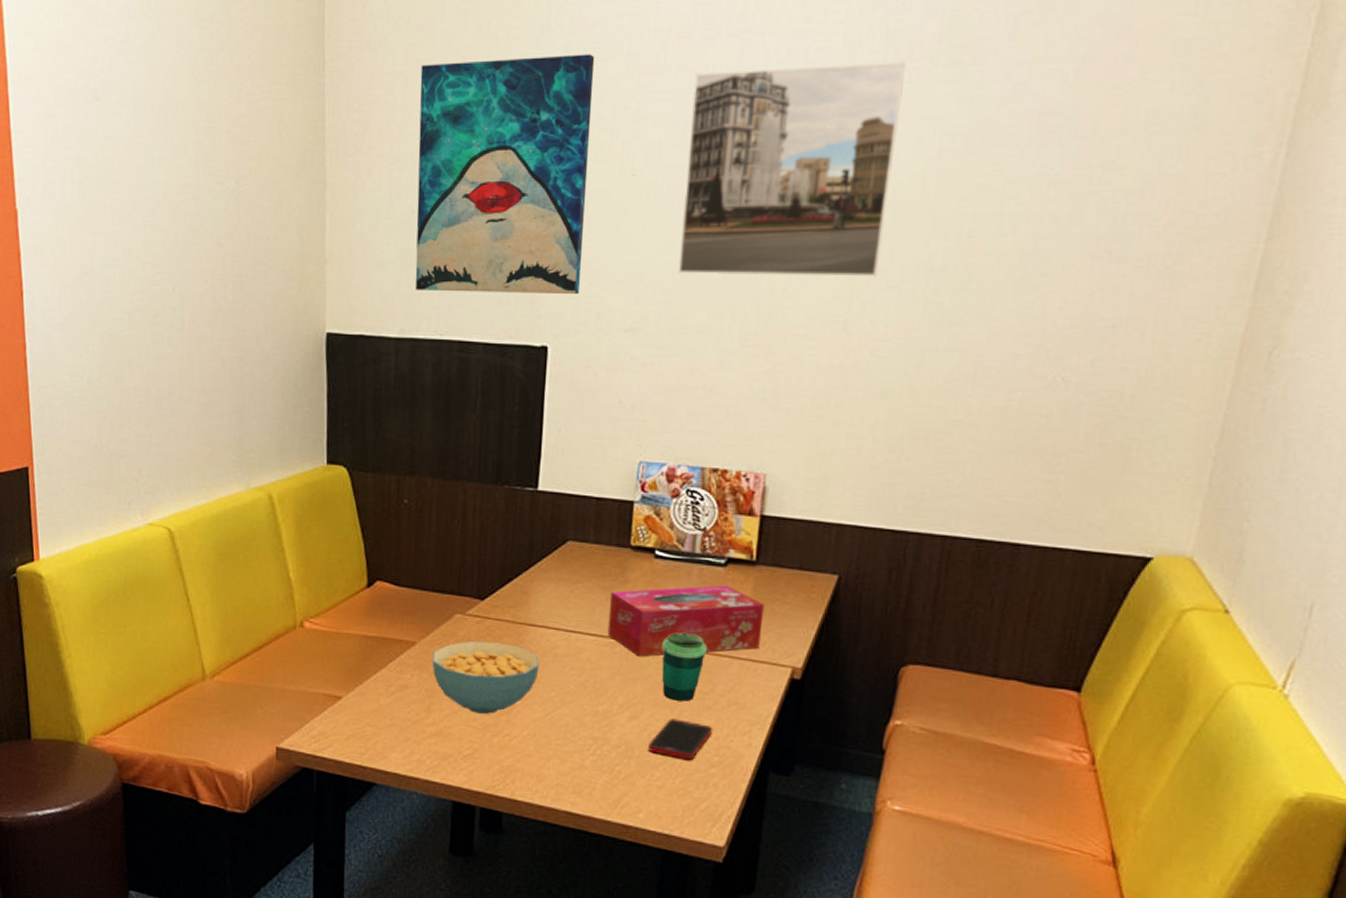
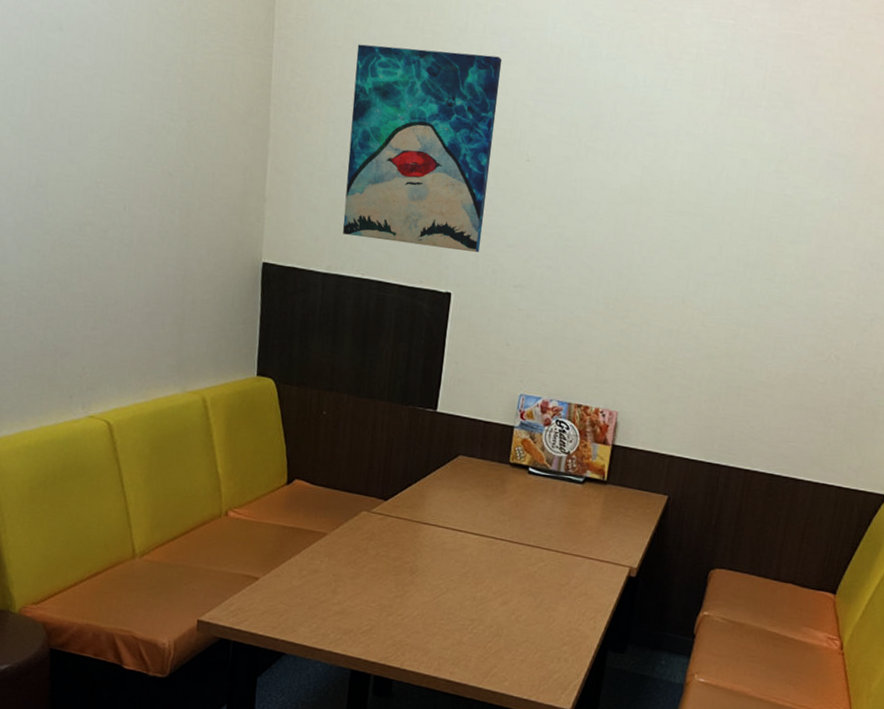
cereal bowl: present [432,641,540,715] -> none [339,534,431,597]
tissue box: present [607,585,765,657] -> none [487,498,611,554]
cell phone: present [647,718,713,760] -> none [514,605,567,639]
cup: present [661,633,707,702] -> none [528,535,565,592]
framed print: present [677,62,907,277] -> none [558,85,738,265]

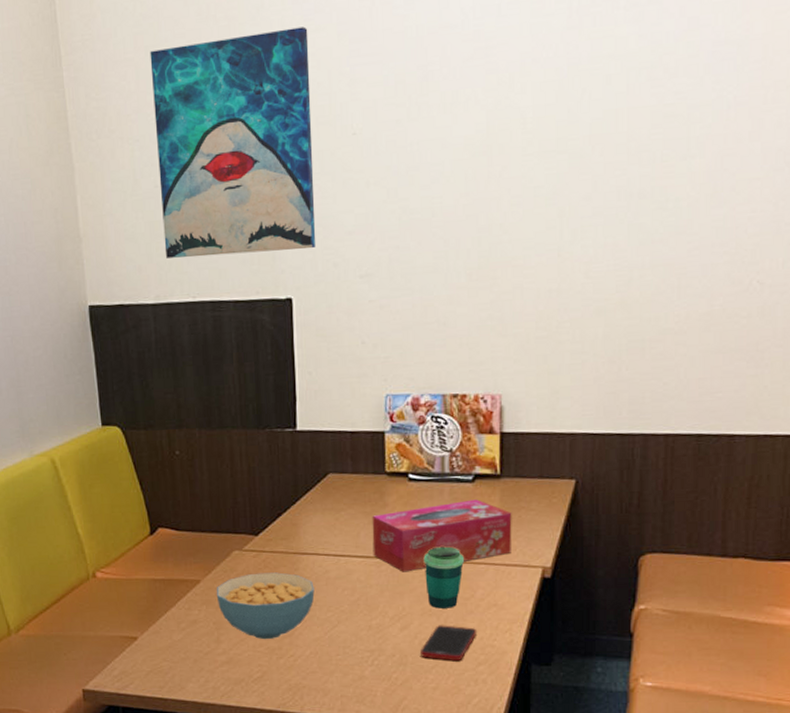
cereal bowl: none [339,534,431,597] -> present [216,572,315,640]
tissue box: none [487,498,611,554] -> present [372,499,512,572]
cell phone: none [514,605,567,639] -> present [419,625,477,660]
cup: none [528,535,565,592] -> present [423,546,464,609]

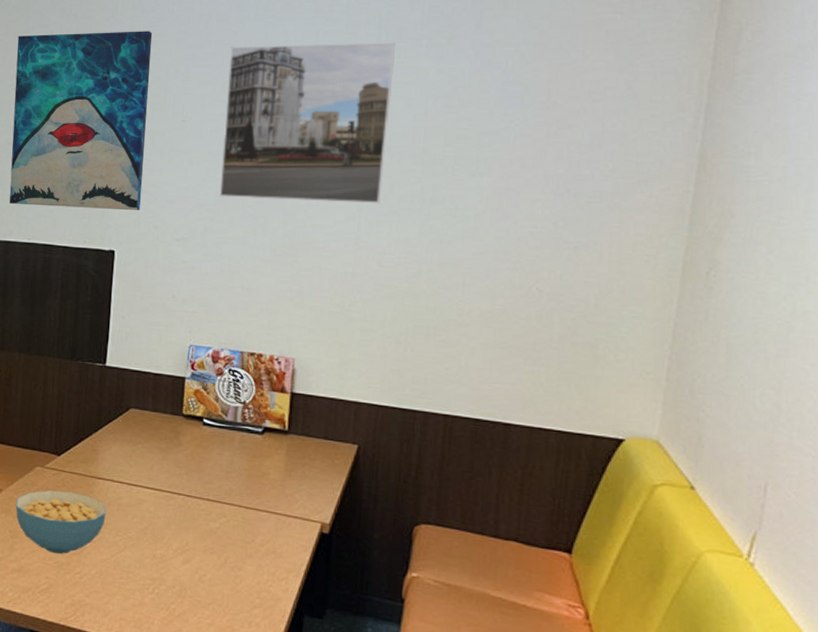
tissue box: present [372,499,512,572] -> none [163,450,296,509]
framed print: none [400,7,590,220] -> present [219,42,396,204]
cell phone: present [419,625,477,660] -> none [198,564,255,601]
cup: present [423,546,464,609] -> none [210,489,248,549]

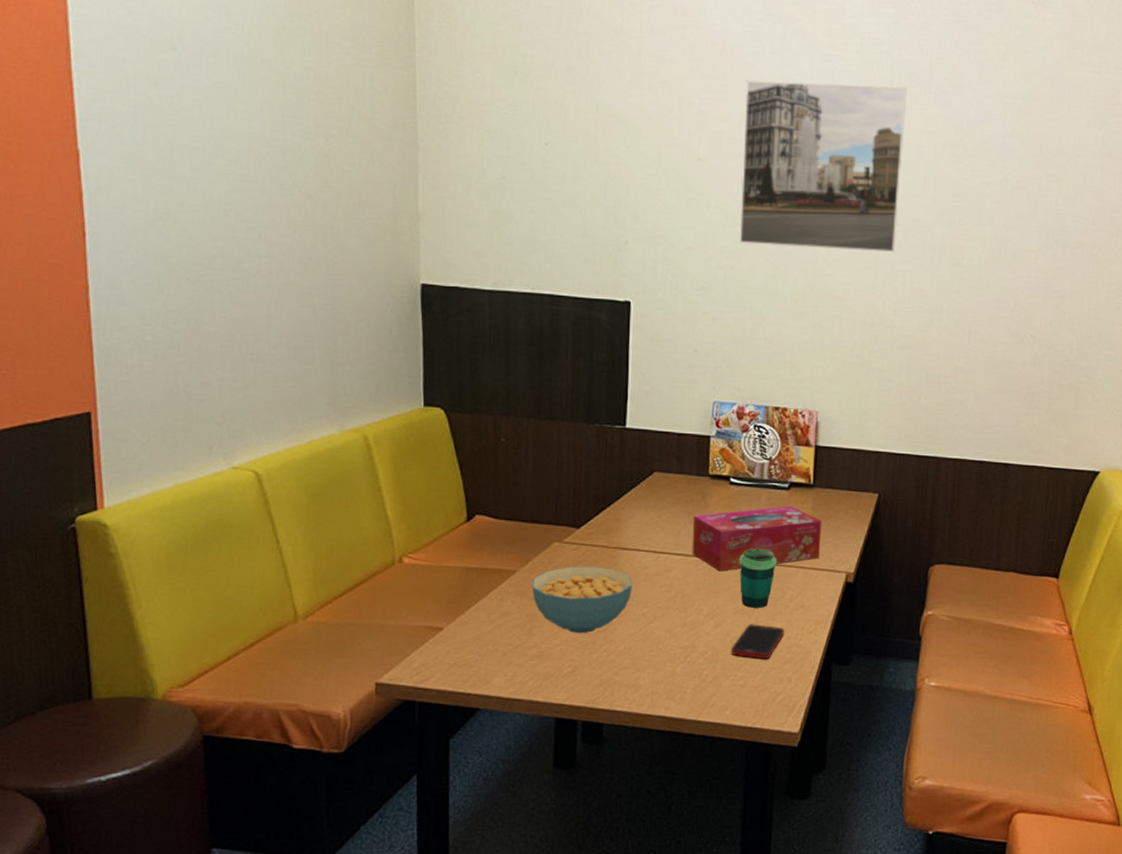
wall art: present [9,31,153,211] -> none [507,49,663,258]
tissue box: none [163,450,296,509] -> present [692,506,822,572]
cell phone: none [198,564,255,601] -> present [730,624,785,659]
cup: none [210,489,248,549] -> present [739,548,776,608]

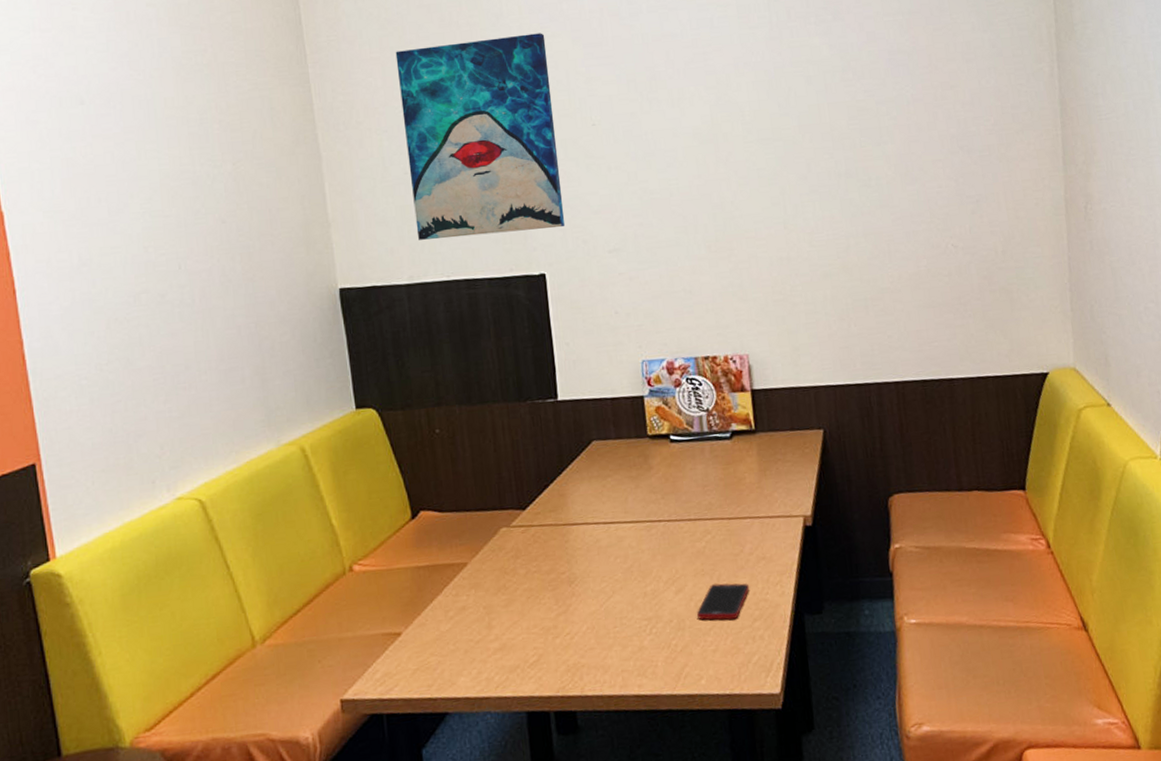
wall art: none [507,49,663,258] -> present [395,33,566,240]
cereal bowl: present [531,566,633,634] -> none [484,546,587,620]
tissue box: present [692,506,822,572] -> none [638,455,773,534]
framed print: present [739,80,907,253] -> none [628,22,800,200]
cup: present [739,548,776,608] -> none [691,503,730,568]

